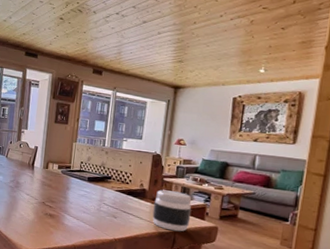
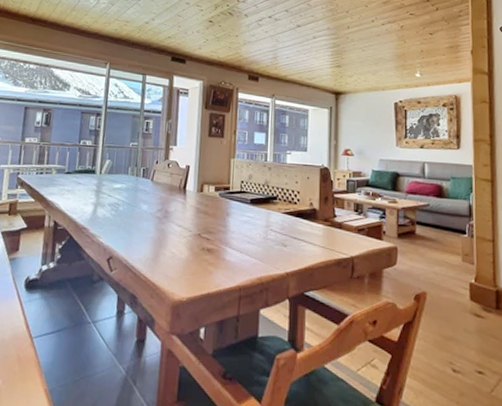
jar: present [152,189,192,232] -> none [326,208,368,257]

